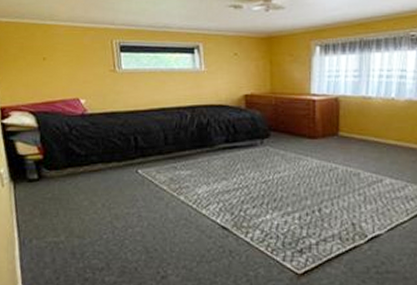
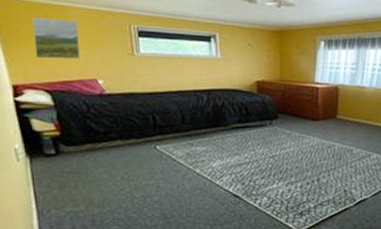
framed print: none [20,38,64,79] -> present [32,17,81,59]

